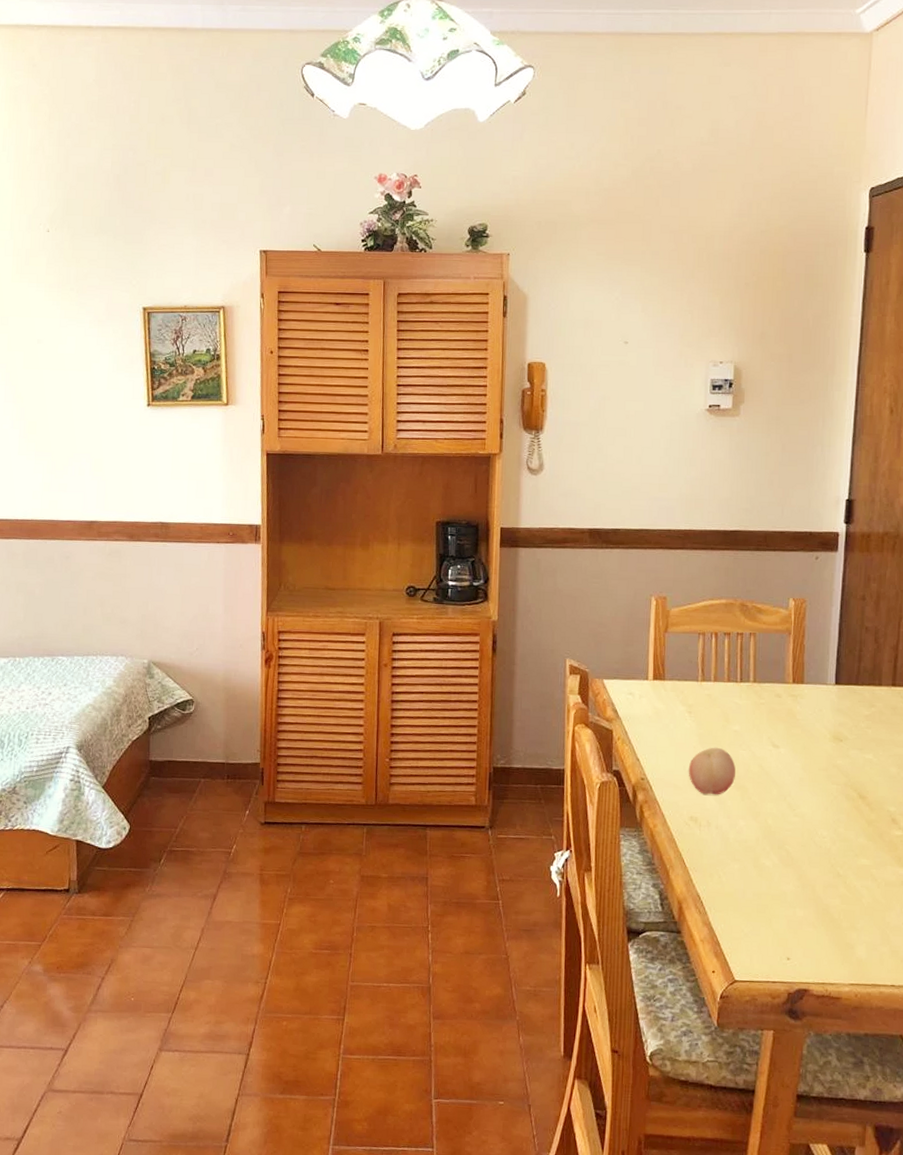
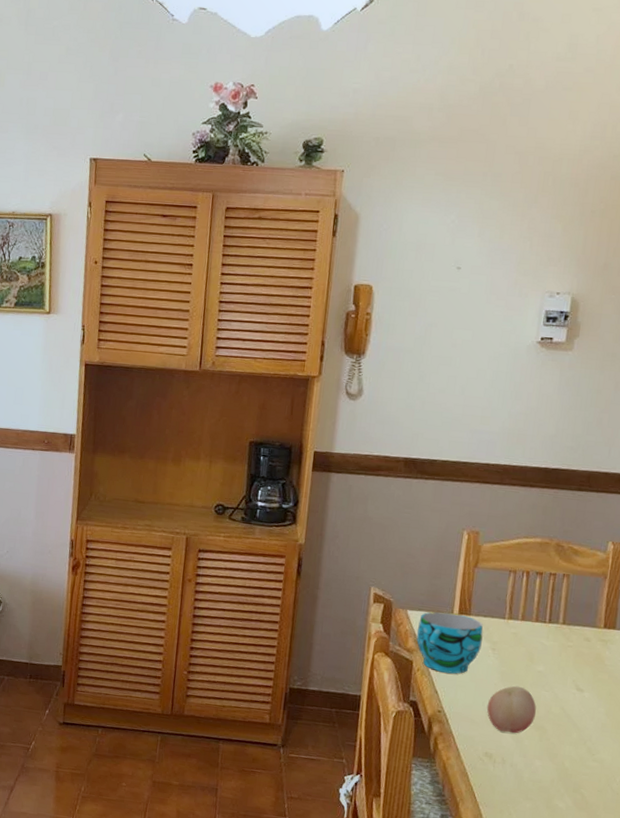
cup: none [614,678,678,740] -> present [416,611,483,674]

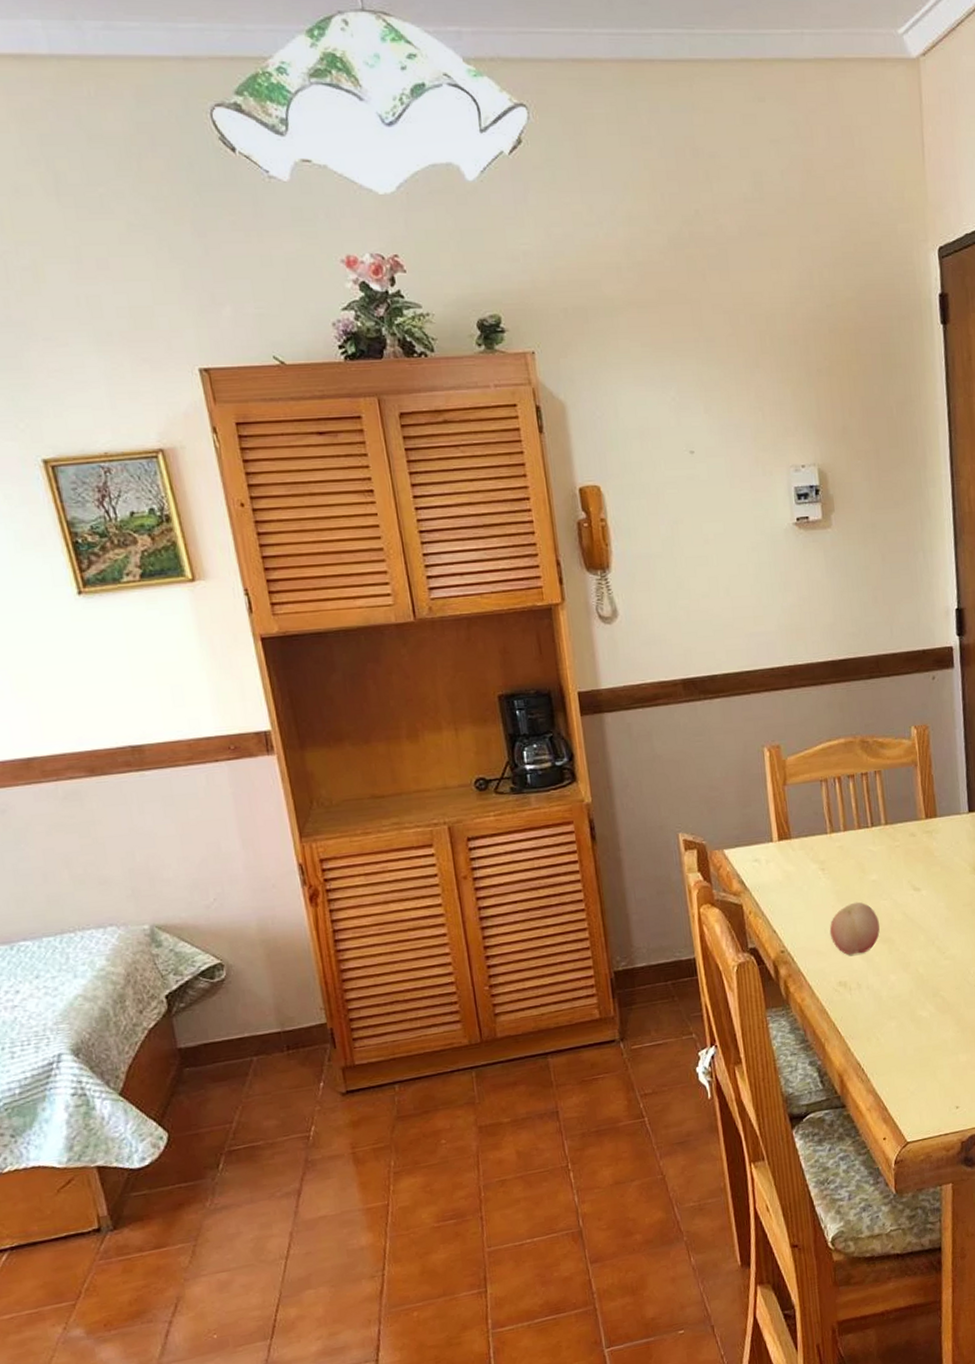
cup: present [416,611,483,674] -> none [738,840,810,909]

